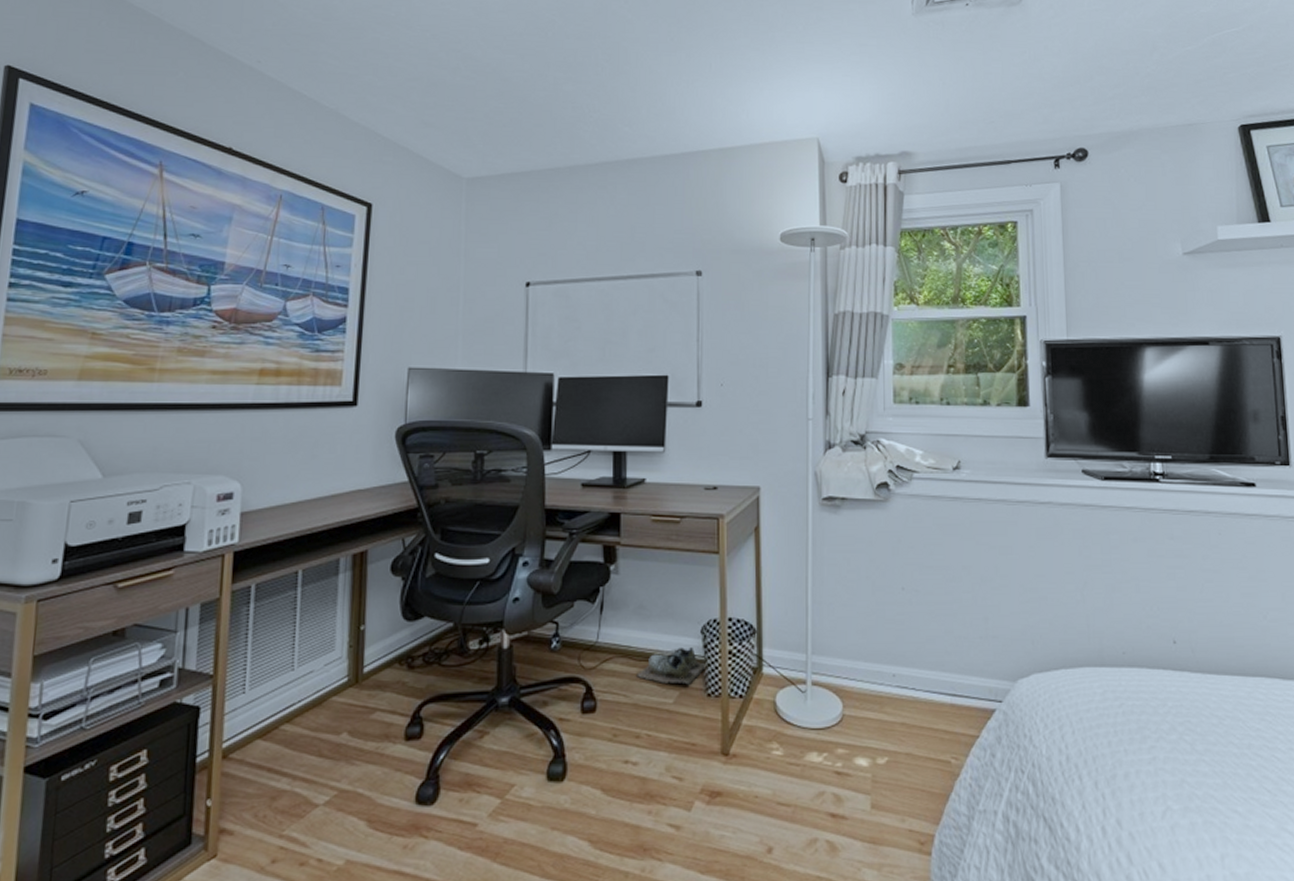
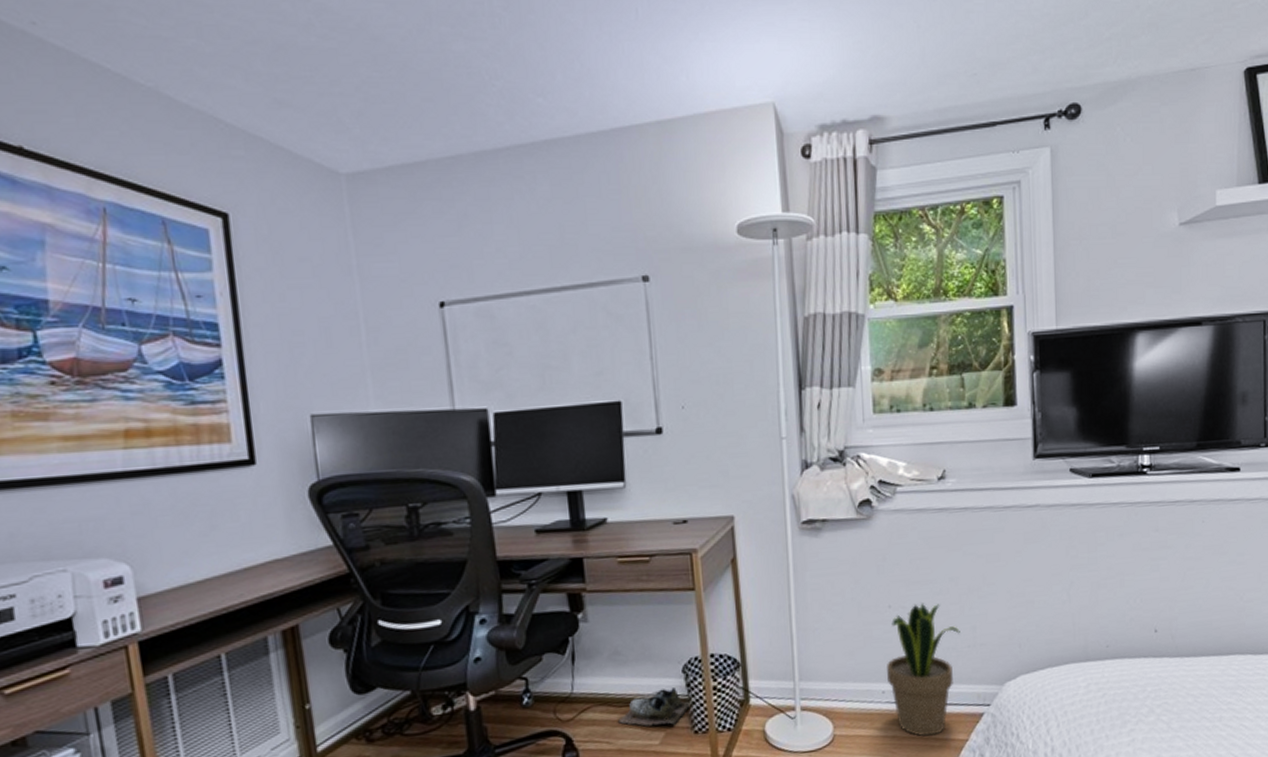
potted plant: none [898,588,972,727] -> present [887,603,960,737]

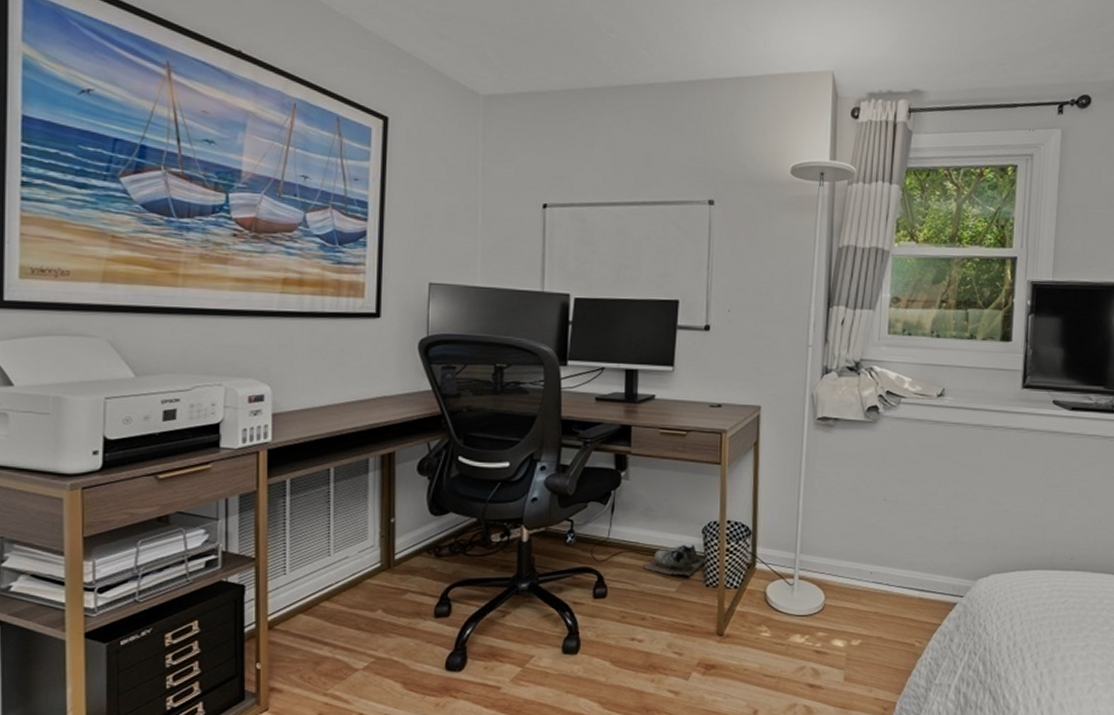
potted plant: present [887,603,960,737] -> none [876,500,943,616]

